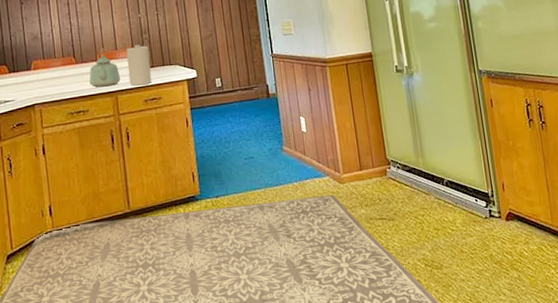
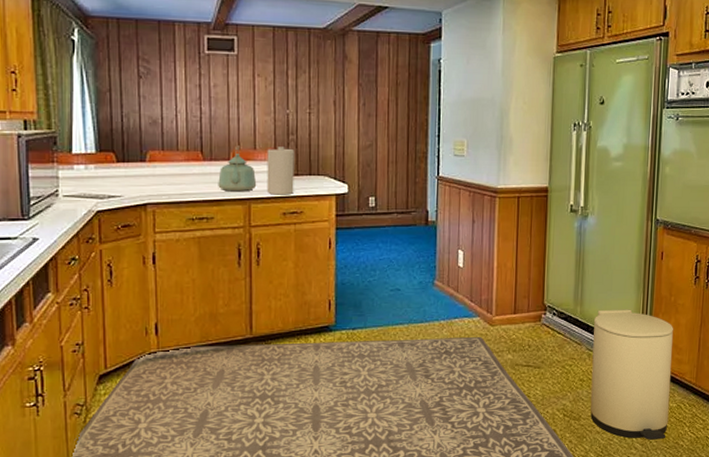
pedal bin: none [438,156,534,285] -> present [590,309,674,440]

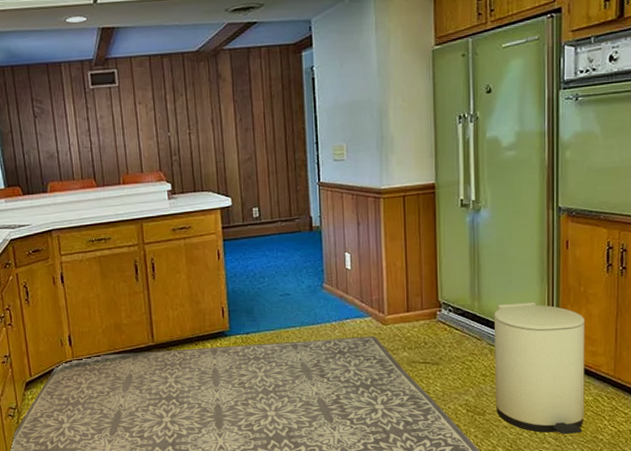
kettle: present [218,145,257,192] -> none [111,170,147,214]
paper towel holder: present [267,147,294,195] -> none [153,167,181,213]

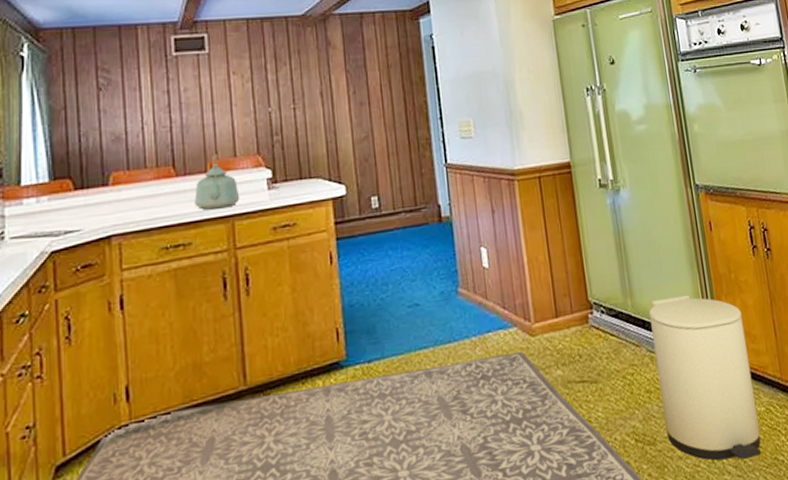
kettle: none [111,170,147,214] -> present [194,154,240,210]

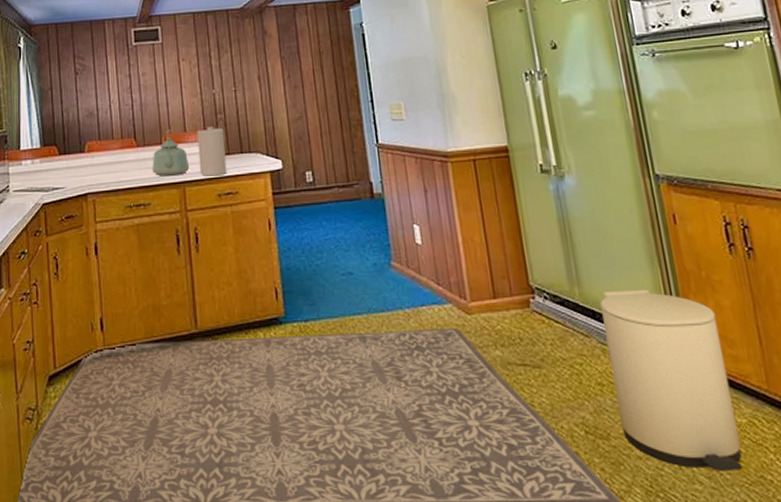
paper towel holder: none [249,150,284,208] -> present [197,126,227,177]

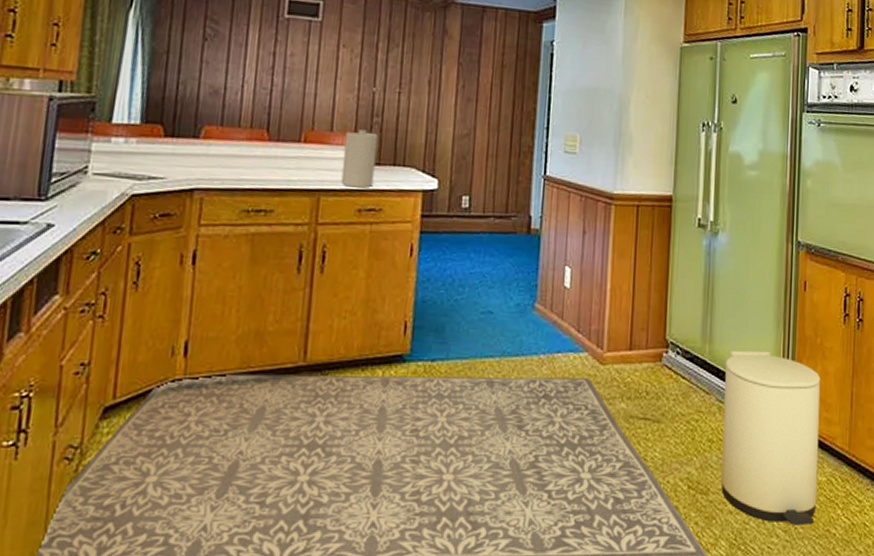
kettle: present [152,129,190,176] -> none [283,125,330,181]

